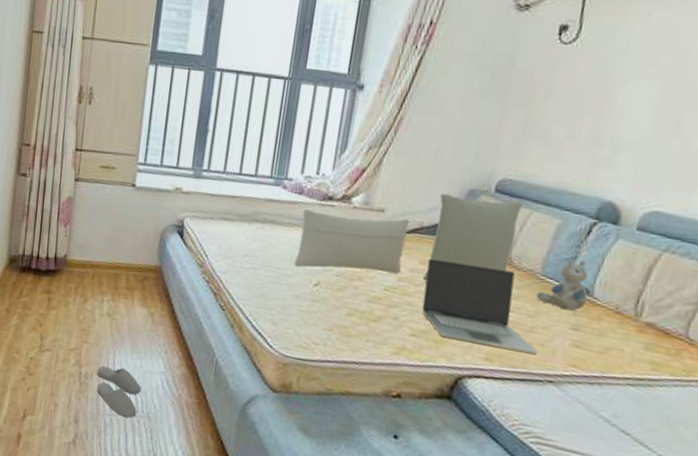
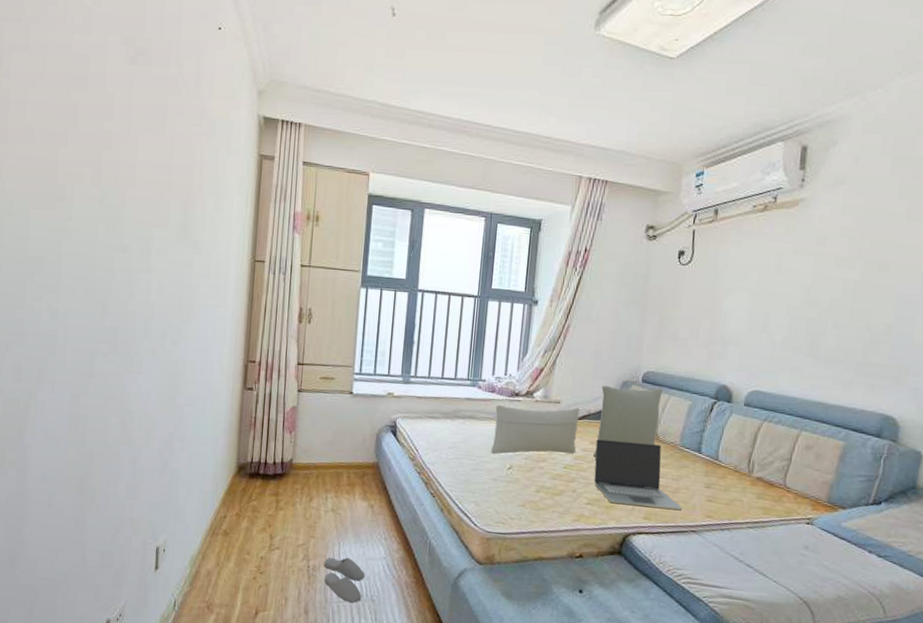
polar bear: present [536,259,592,311] -> none [678,431,717,473]

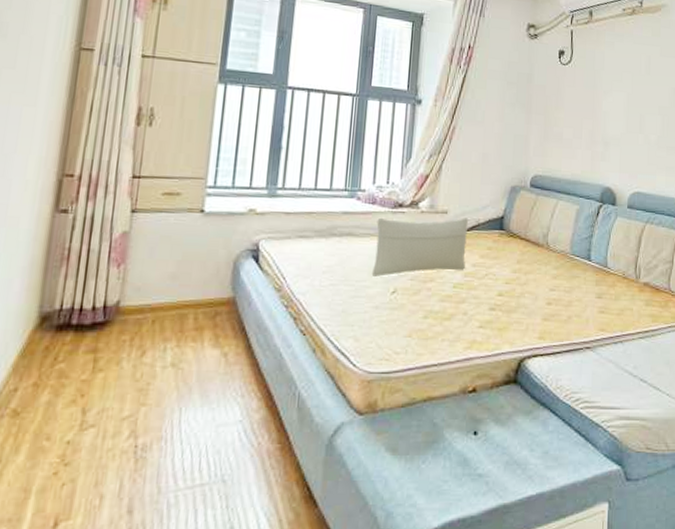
slippers: present [324,557,365,603] -> none [158,426,214,488]
pillow: present [593,386,663,458] -> none [484,192,551,274]
laptop: present [594,439,682,510] -> none [485,252,576,326]

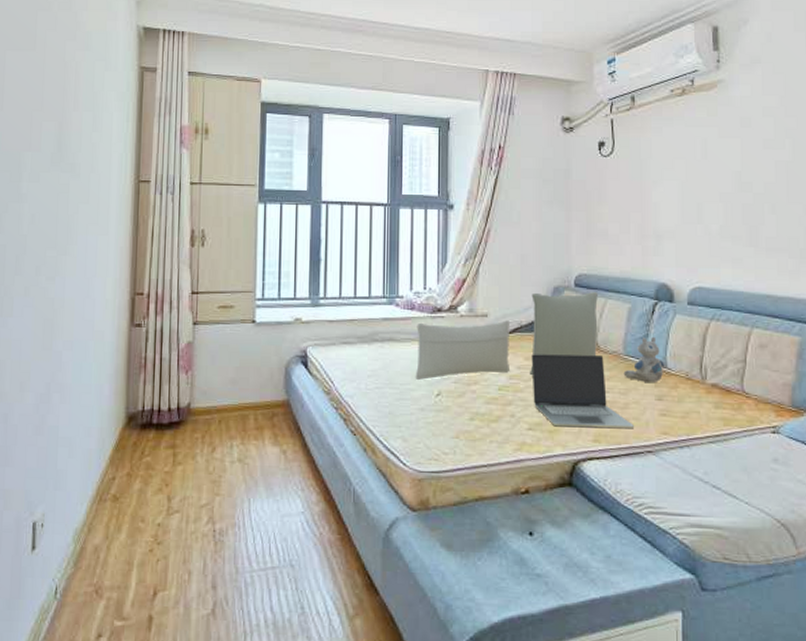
pillow: none [484,192,551,274] -> present [530,292,598,376]
laptop: none [485,252,576,326] -> present [531,354,634,429]
polar bear: none [569,237,606,282] -> present [623,336,666,384]

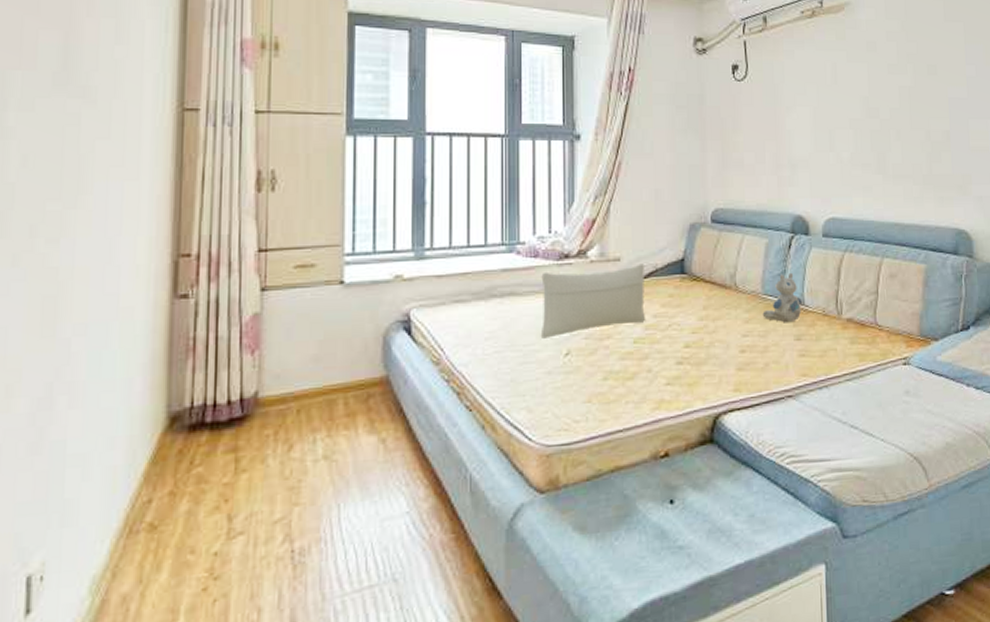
pillow: present [530,292,598,376] -> none [667,228,736,324]
laptop: present [531,354,634,429] -> none [668,297,774,379]

